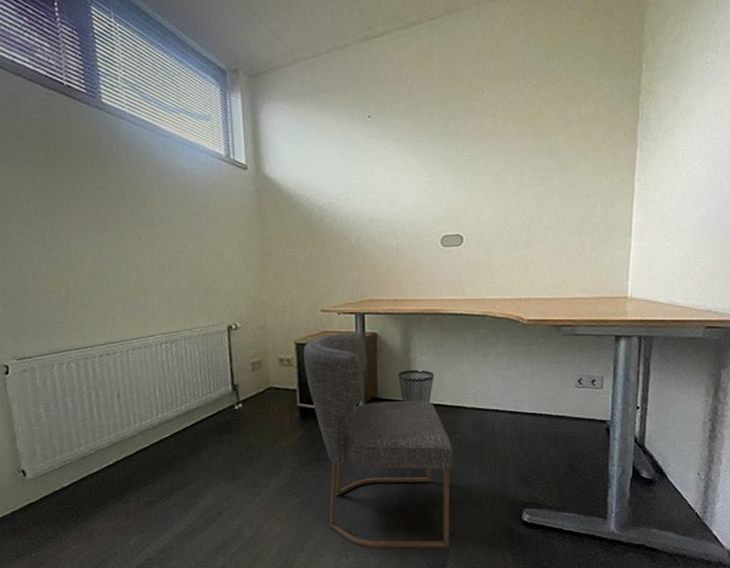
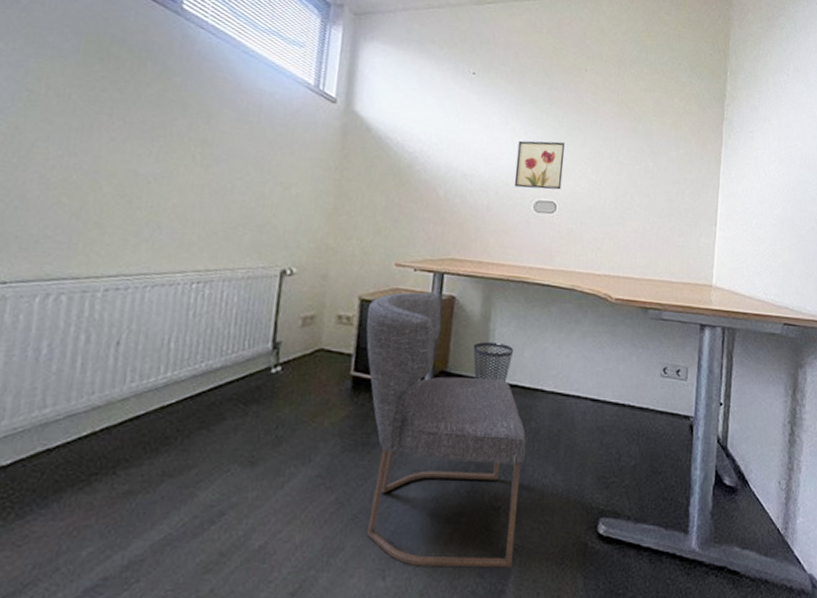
wall art: none [420,173,467,225] -> present [514,140,565,190]

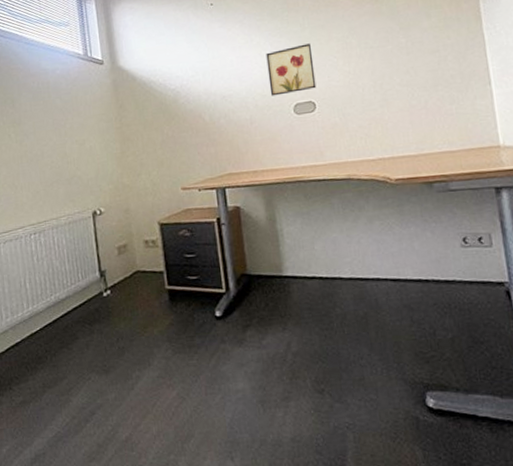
chair: present [366,292,526,568] -> none [167,207,347,447]
wastebasket: present [473,341,514,382] -> none [266,240,305,276]

